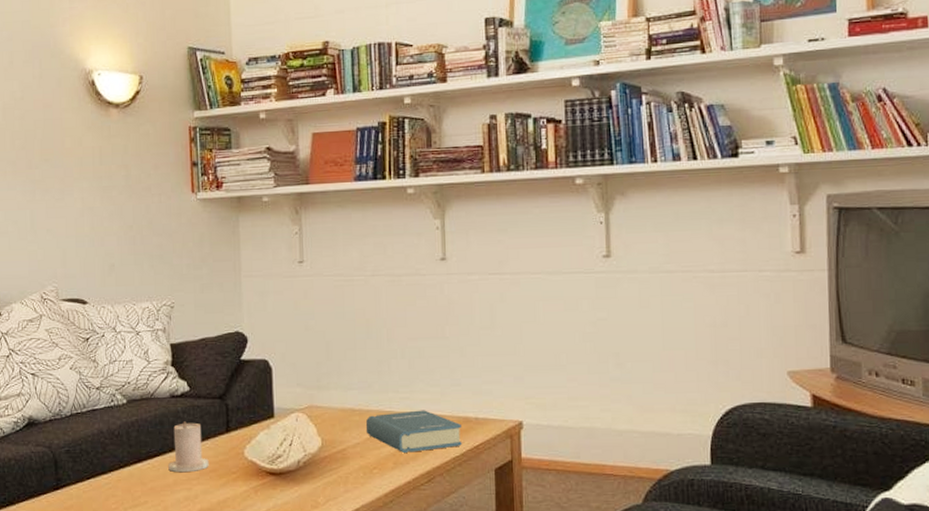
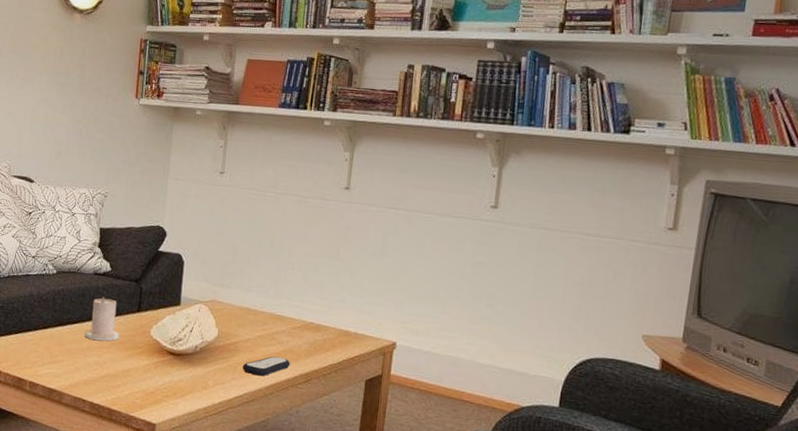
remote control: none [354,458,408,484] -> present [242,356,290,377]
hardback book: present [365,410,462,453] -> none [257,316,342,356]

